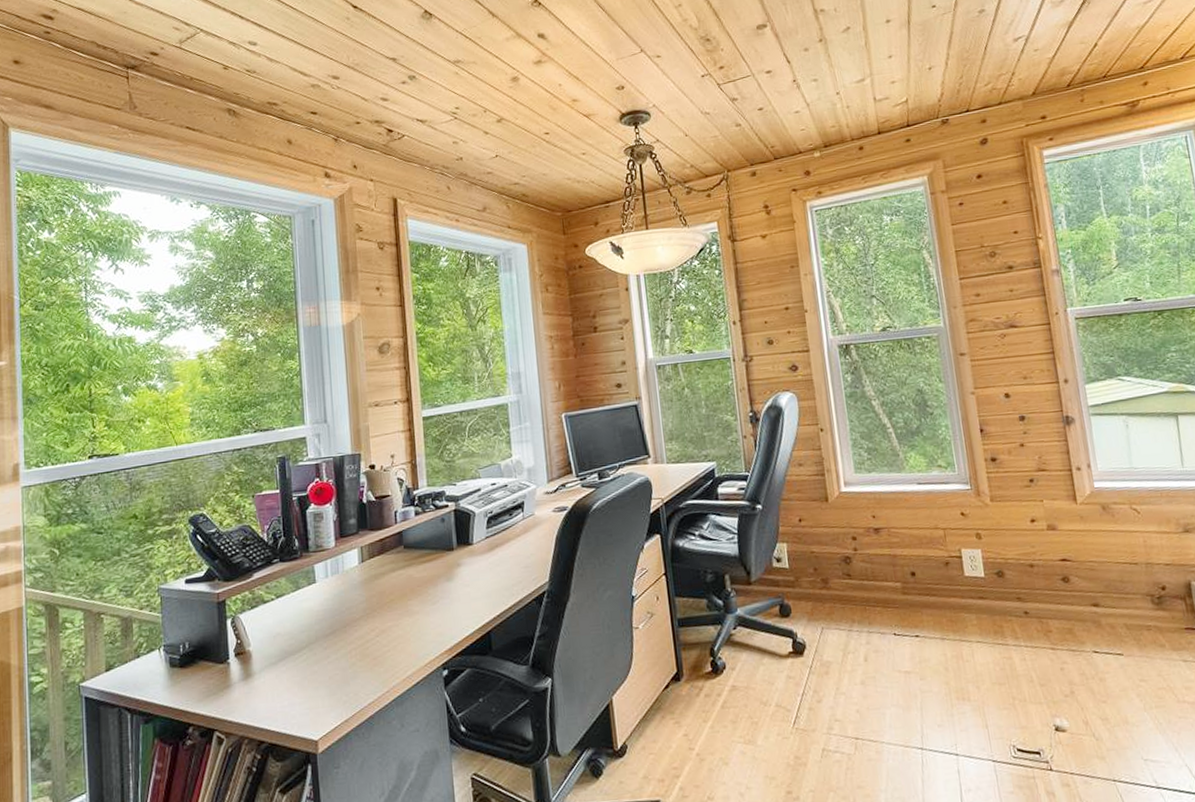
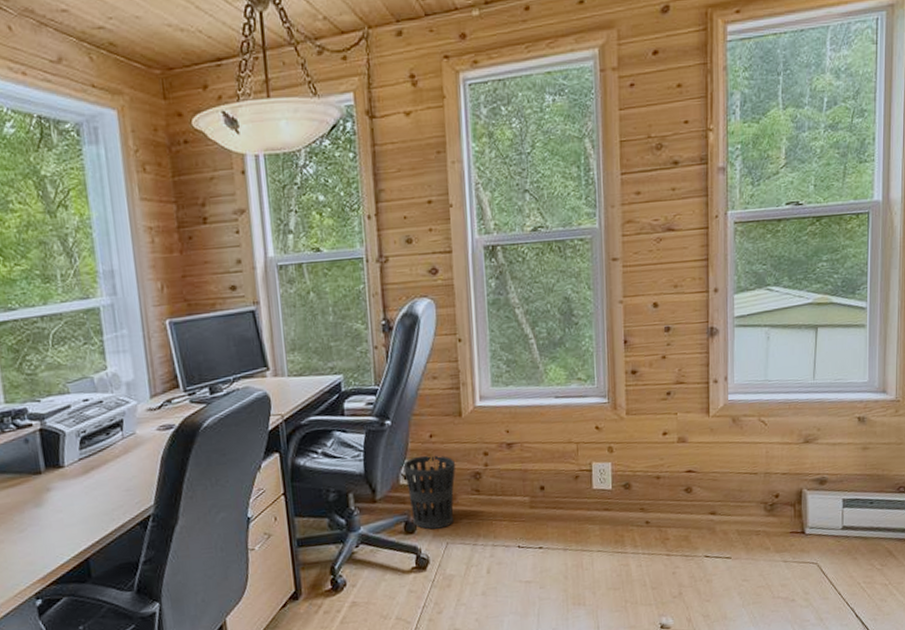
wastebasket: none [775,538,827,614] -> present [403,455,456,530]

